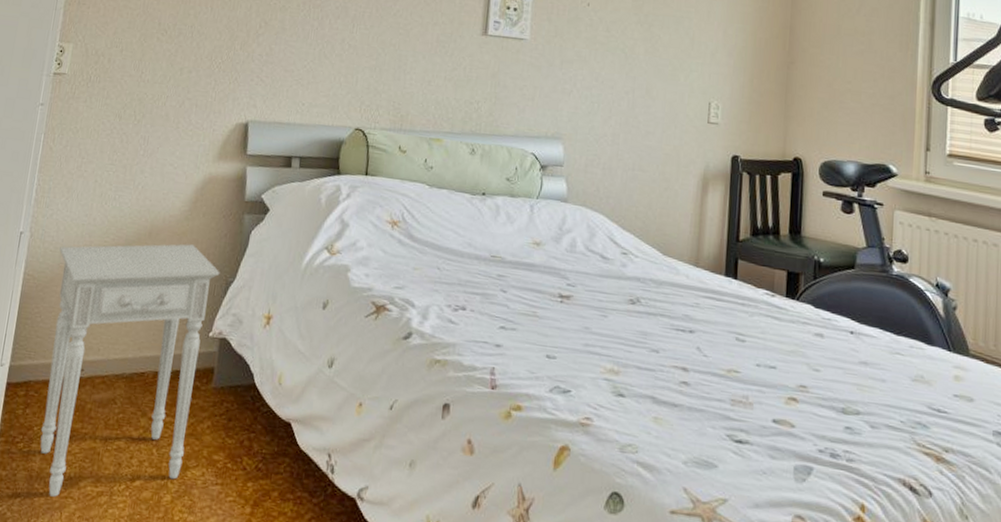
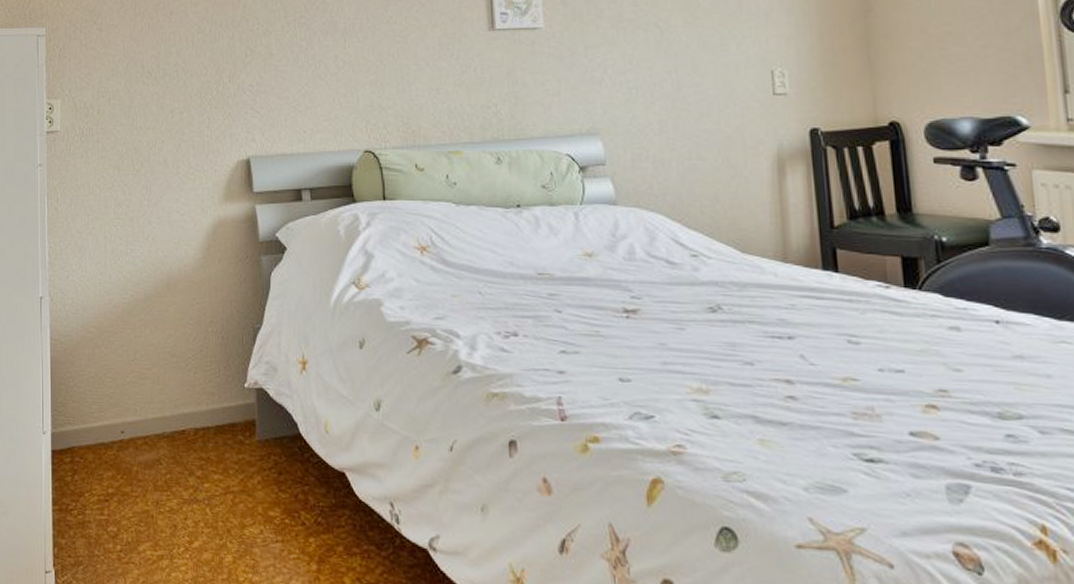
nightstand: present [40,244,220,497] -> none [81,293,246,563]

